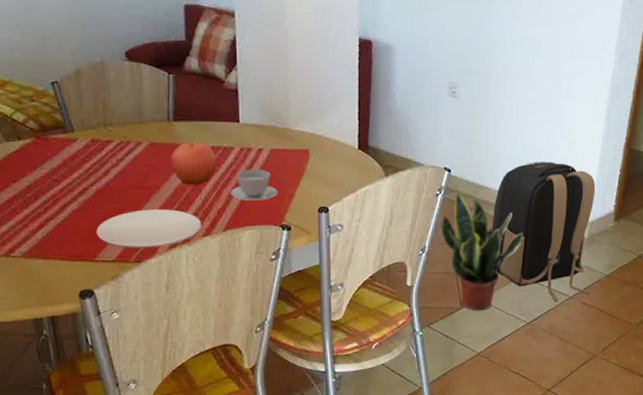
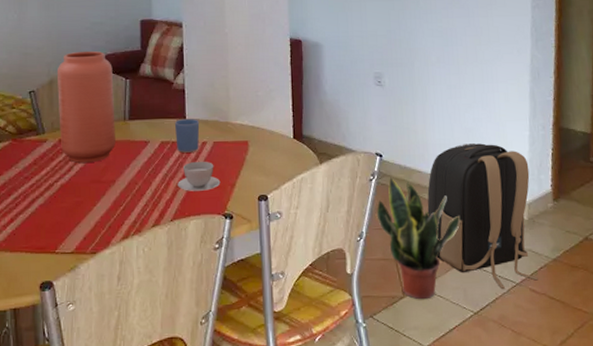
vase: none [84,37,159,166] -> present [56,50,115,163]
plate: present [96,209,201,248] -> none [58,201,151,240]
fruit: present [170,142,217,185] -> none [125,138,166,178]
mug: none [226,122,255,159] -> present [174,118,200,153]

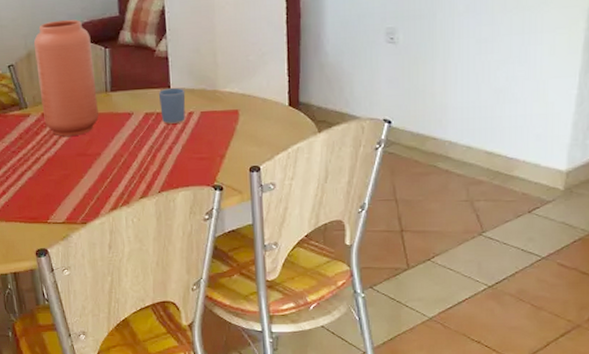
teacup: present [178,161,221,191] -> none [164,132,209,163]
potted plant: present [376,176,461,300] -> none [381,144,481,272]
backpack: present [427,143,538,289] -> none [441,105,572,262]

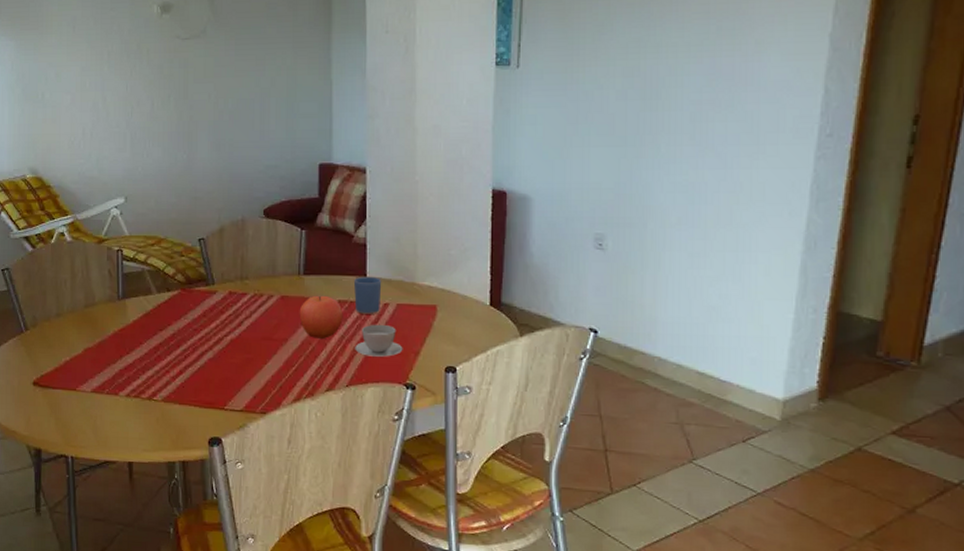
vase: present [33,19,99,136] -> none [227,197,289,318]
fruit: none [109,109,151,151] -> present [299,295,343,339]
teacup: none [164,132,209,163] -> present [355,324,403,357]

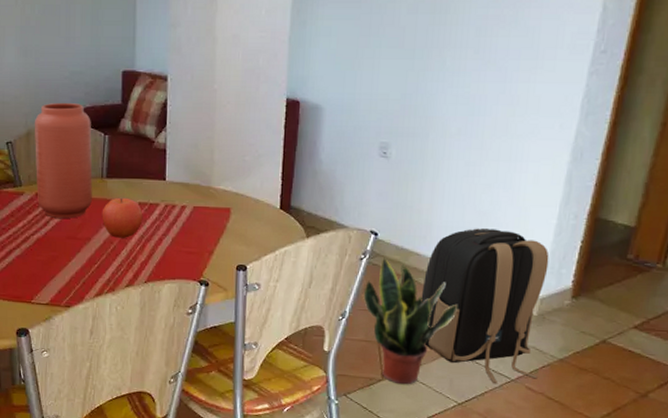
vase: none [227,197,289,318] -> present [34,102,93,218]
mug: present [353,276,382,314] -> none [153,179,180,216]
teacup: present [355,324,403,357] -> none [153,225,198,256]
potted plant: none [585,356,692,500] -> present [363,257,458,385]
backpack: none [649,324,789,497] -> present [421,228,550,383]

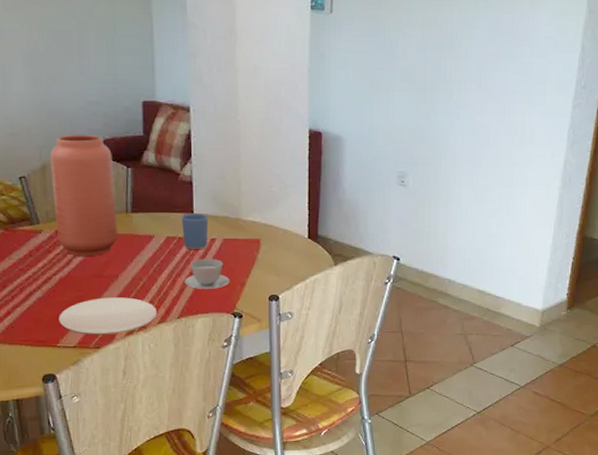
plate: none [34,258,125,295] -> present [59,297,157,335]
fruit: present [101,197,143,238] -> none [128,232,172,274]
mug: none [153,179,180,216] -> present [181,212,209,249]
teacup: none [153,225,198,256] -> present [185,258,230,289]
potted plant: present [363,257,458,385] -> none [389,280,473,399]
backpack: present [421,228,550,383] -> none [441,250,548,391]

